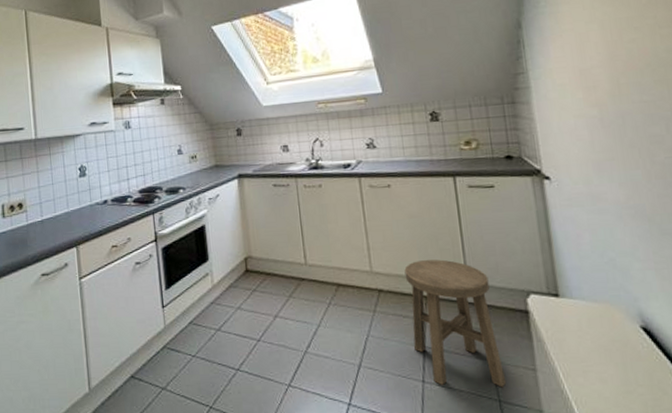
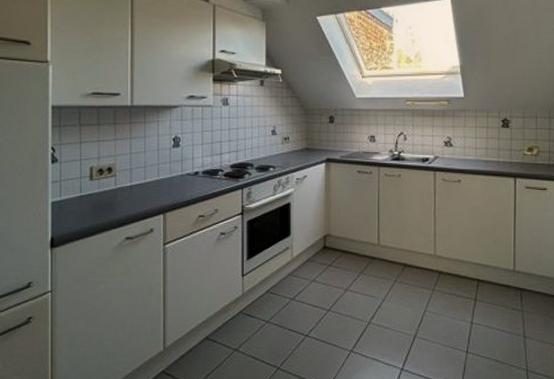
stool: present [404,259,507,388] -> none [463,248,535,359]

